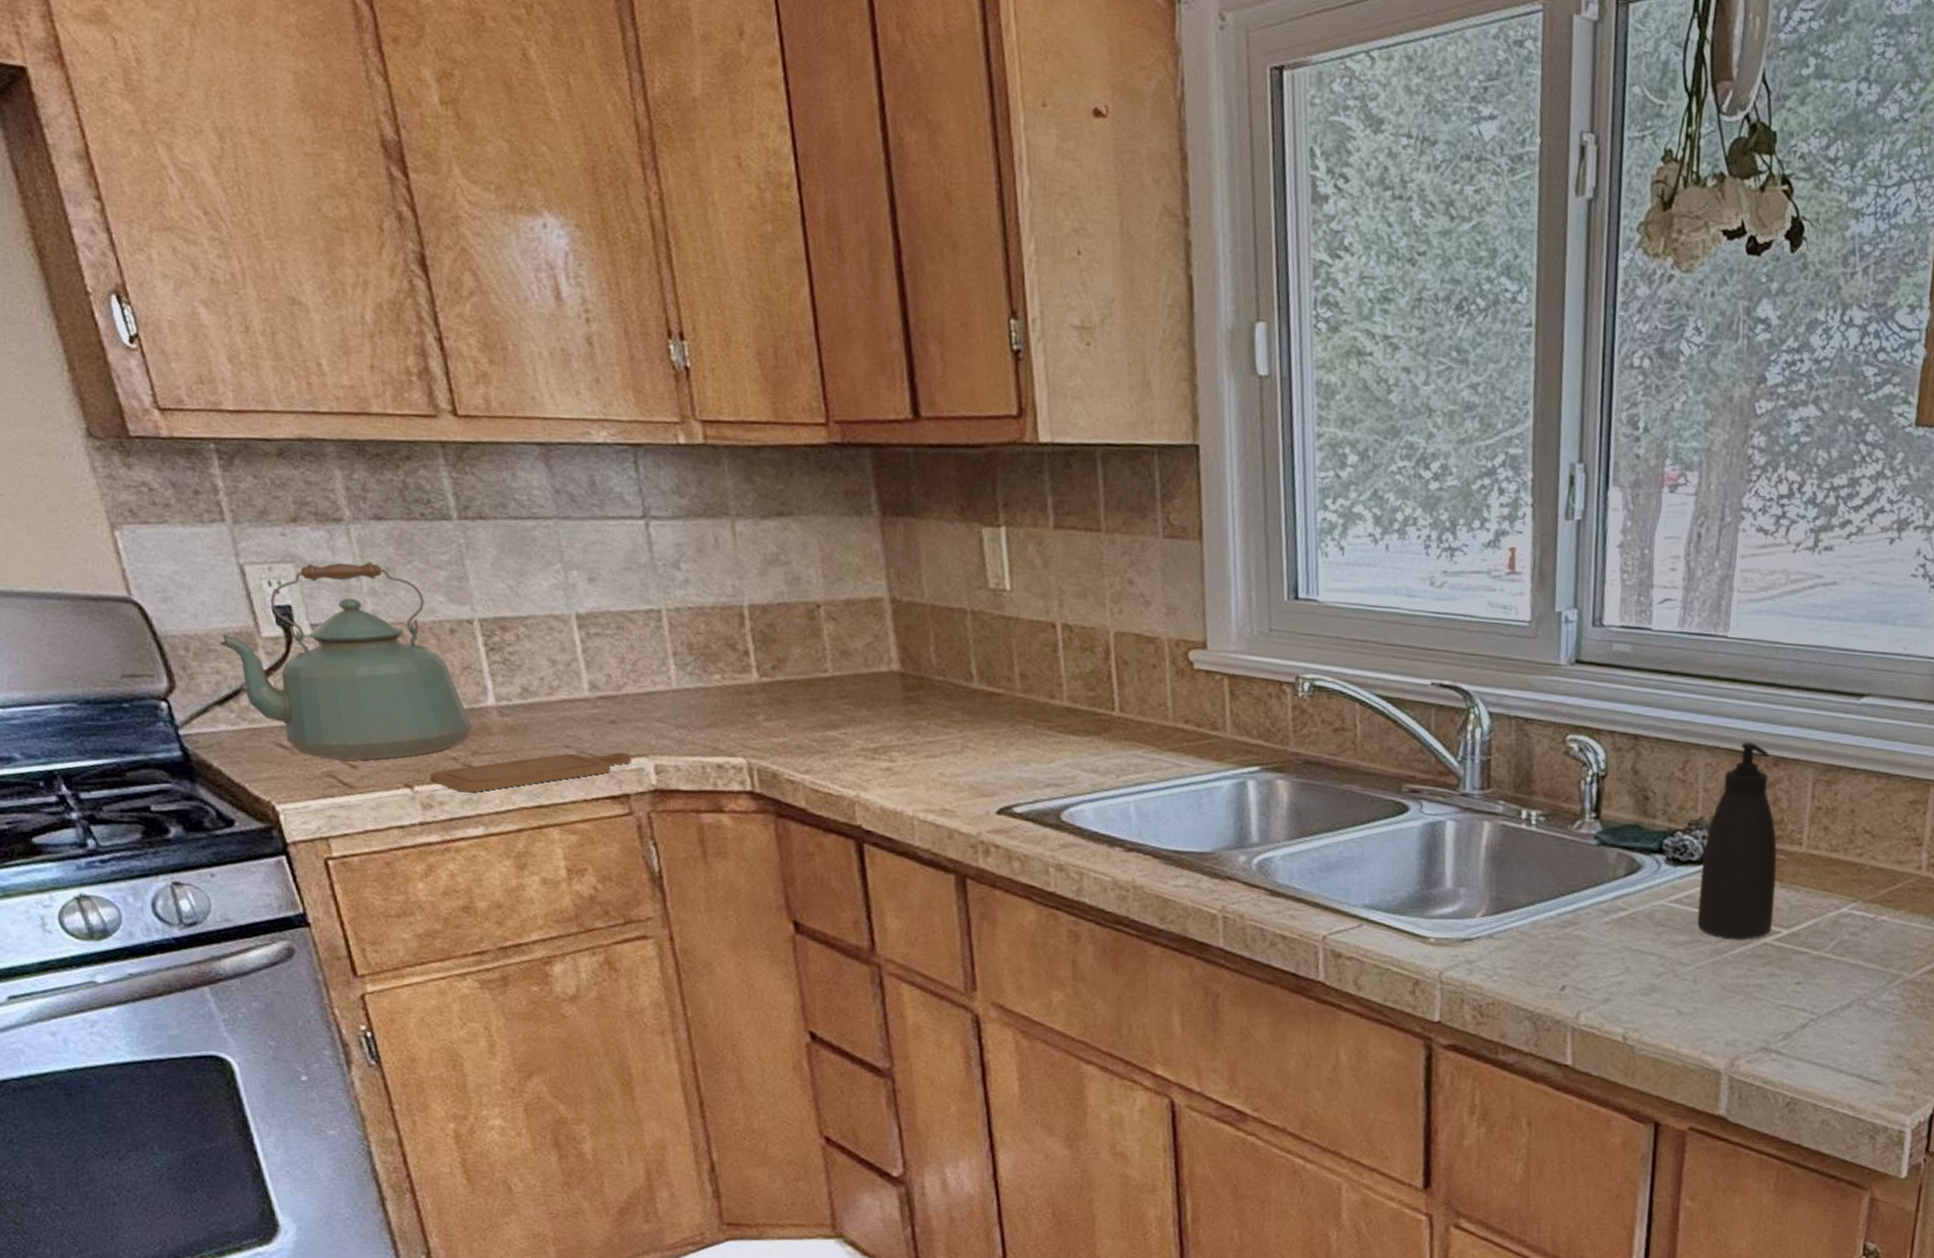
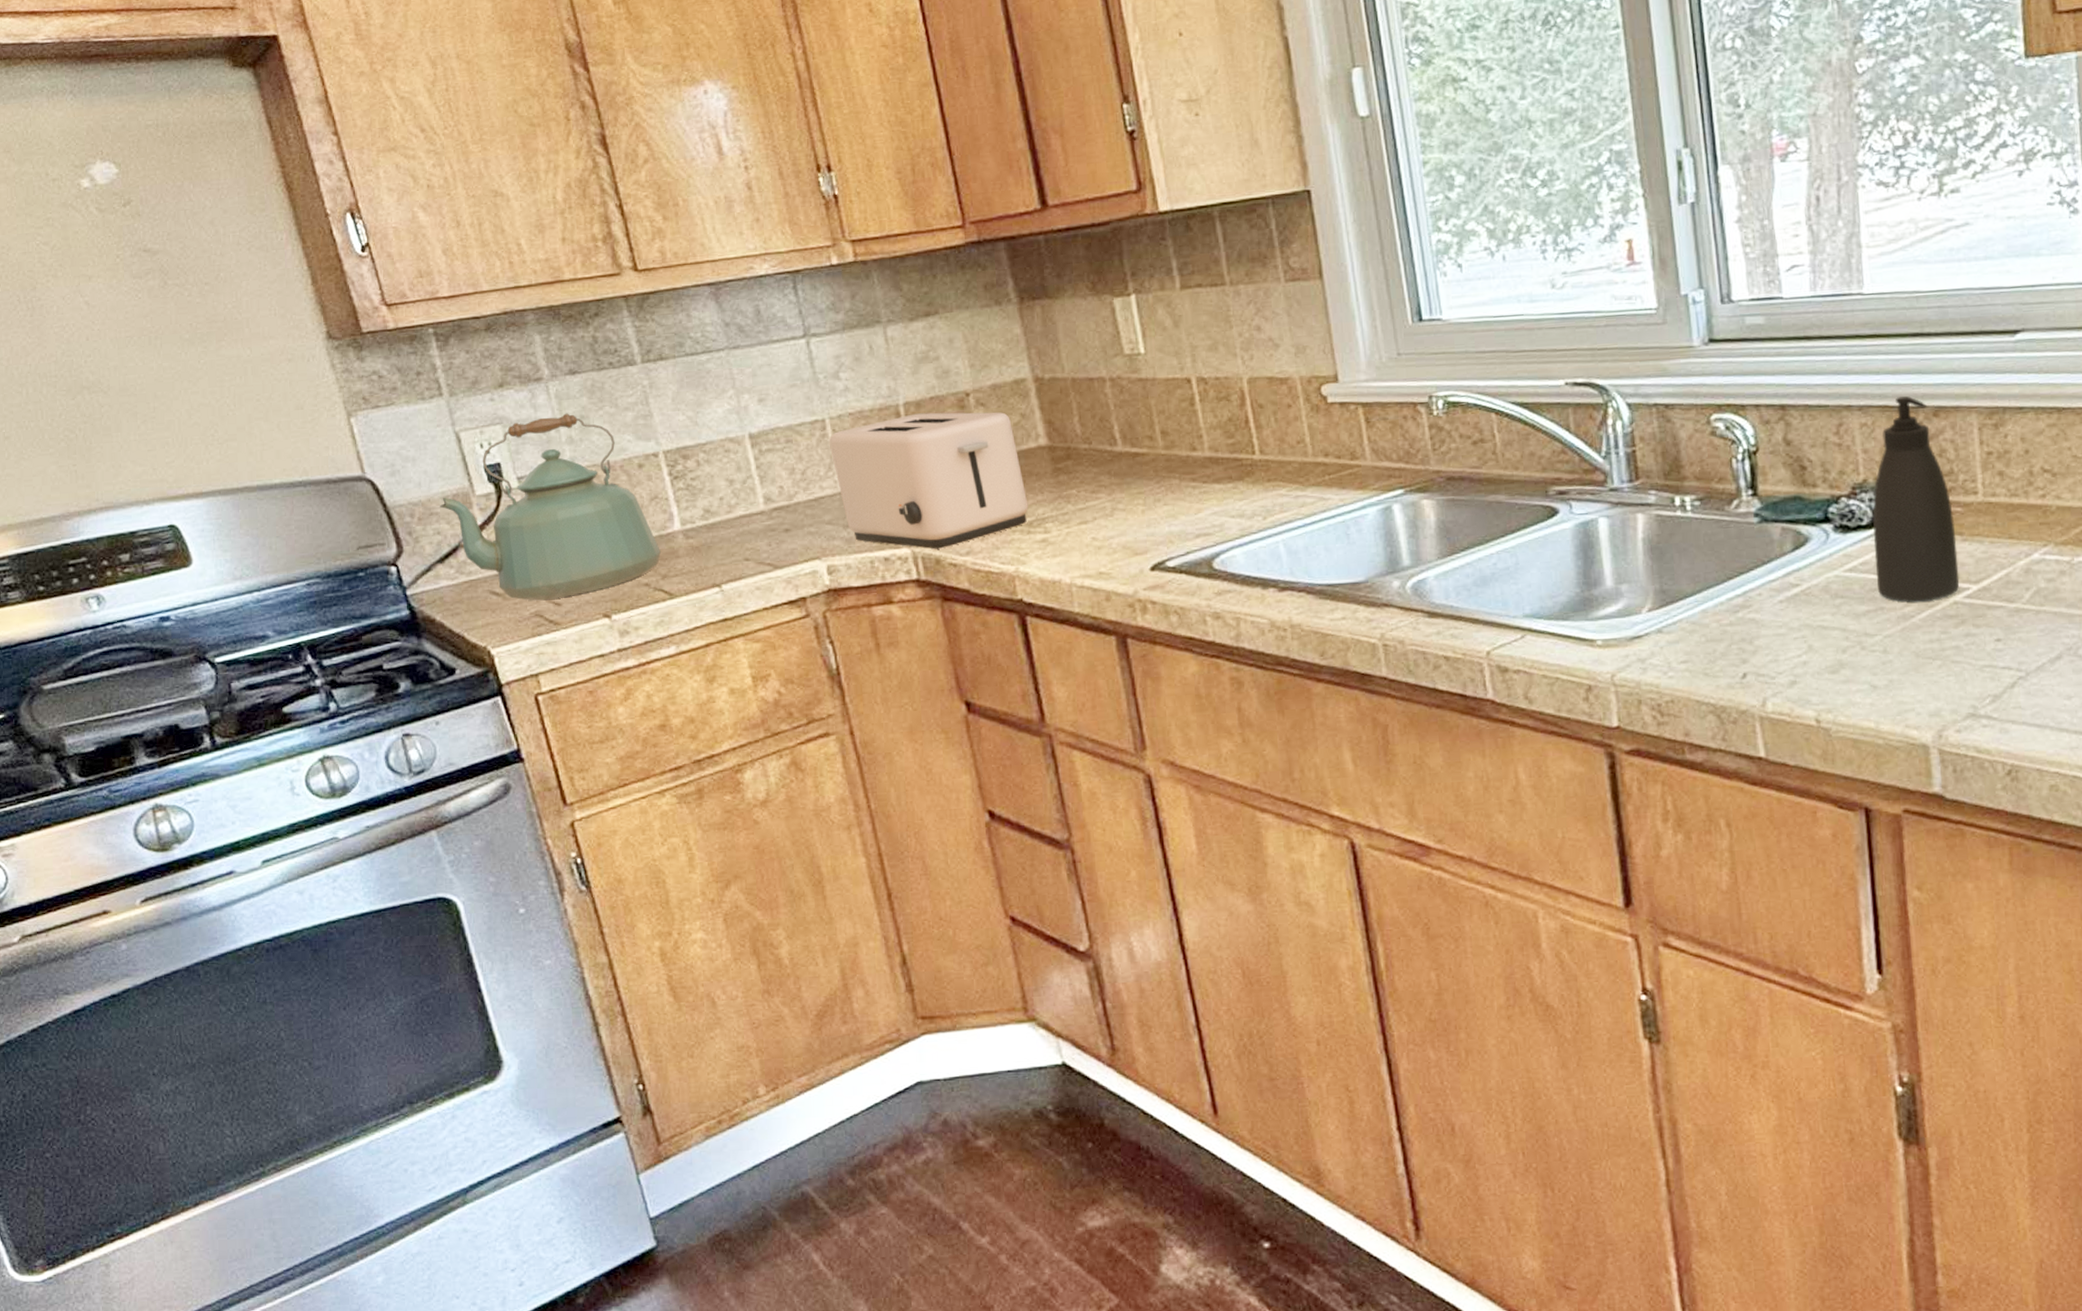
chopping board: present [430,752,632,793] -> none [625,558,806,616]
toaster: none [664,618,875,763] -> present [828,412,1029,549]

